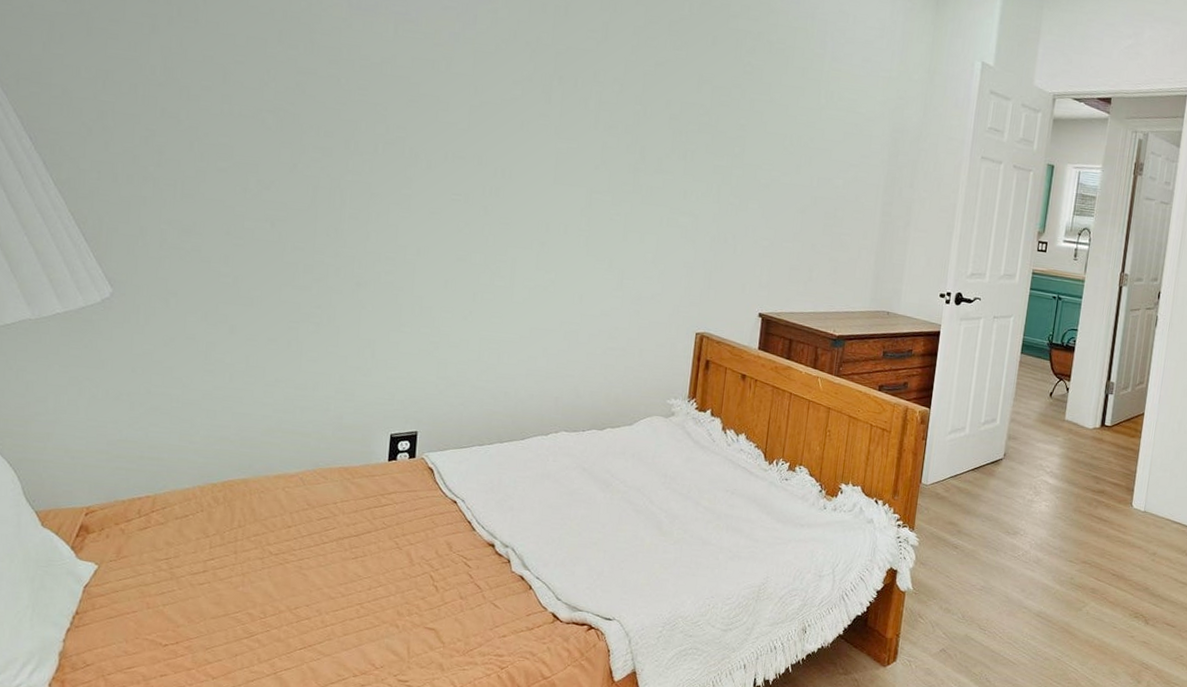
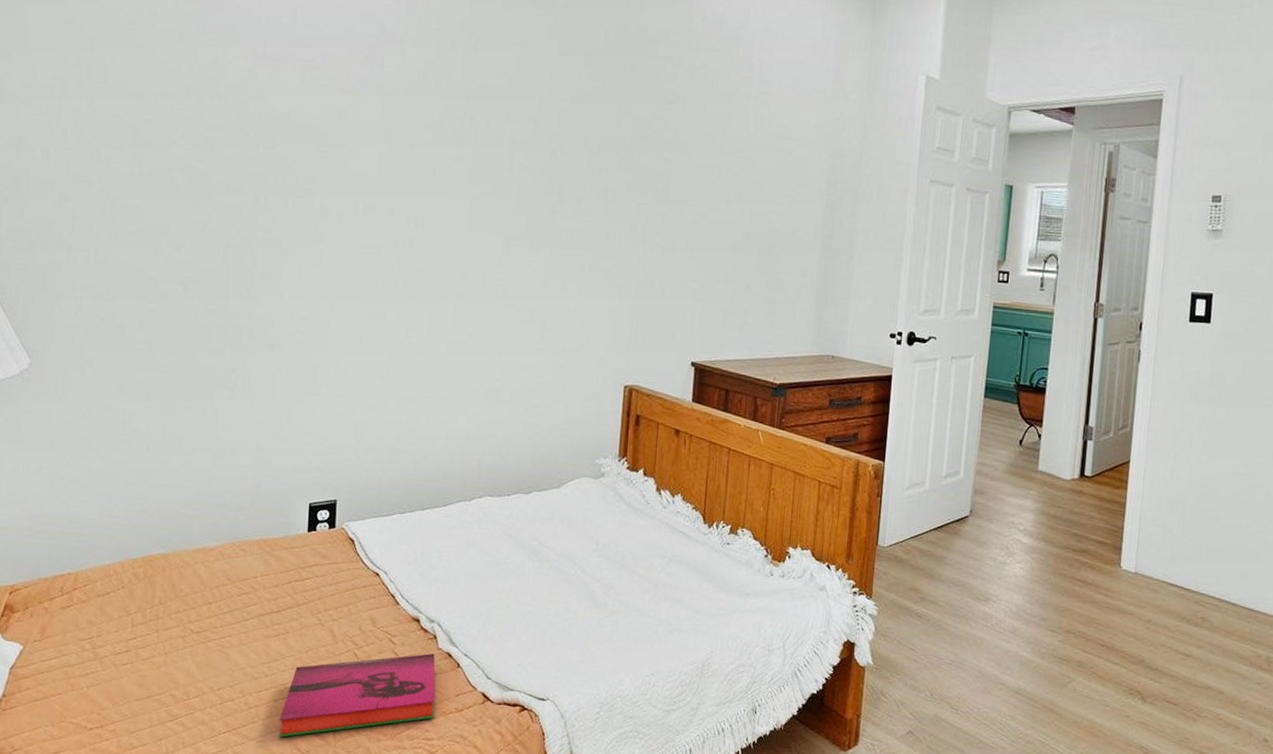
hardback book: none [353,576,508,654] -> present [278,653,436,737]

